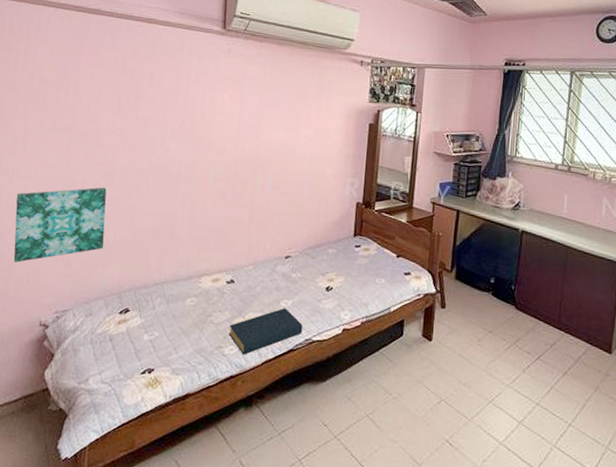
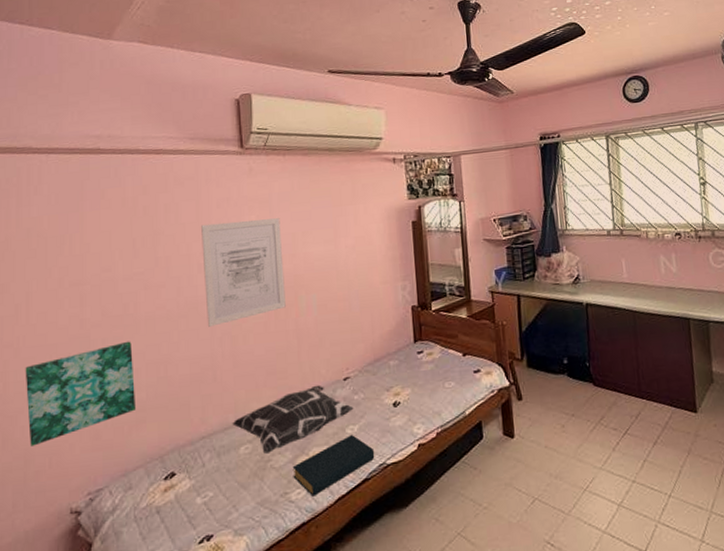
wall art: none [173,94,250,188] -> present [201,218,286,327]
decorative pillow: none [183,257,291,309] -> present [232,385,354,454]

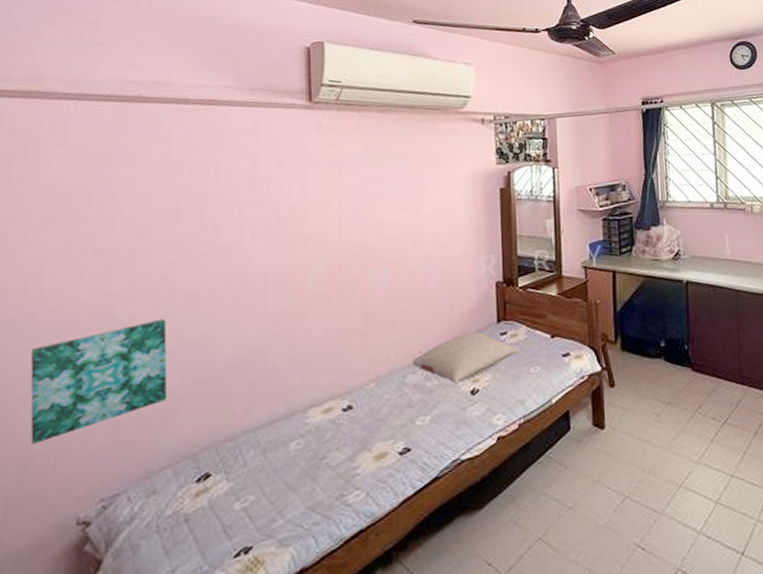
wall art: present [201,218,286,327] -> none [257,181,352,303]
decorative pillow: present [232,385,354,454] -> none [282,370,426,450]
hardback book: present [292,434,375,497] -> none [351,426,448,499]
pillow: none [341,351,435,397] -> present [413,332,520,383]

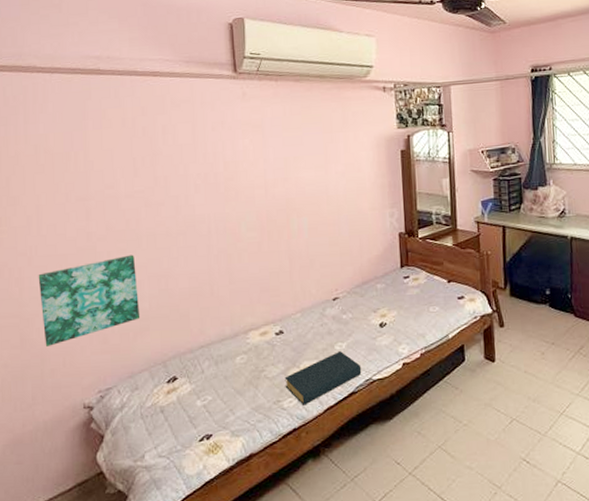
hardback book: none [351,426,448,499] -> present [284,350,362,405]
pillow: present [413,332,520,383] -> none [330,275,421,317]

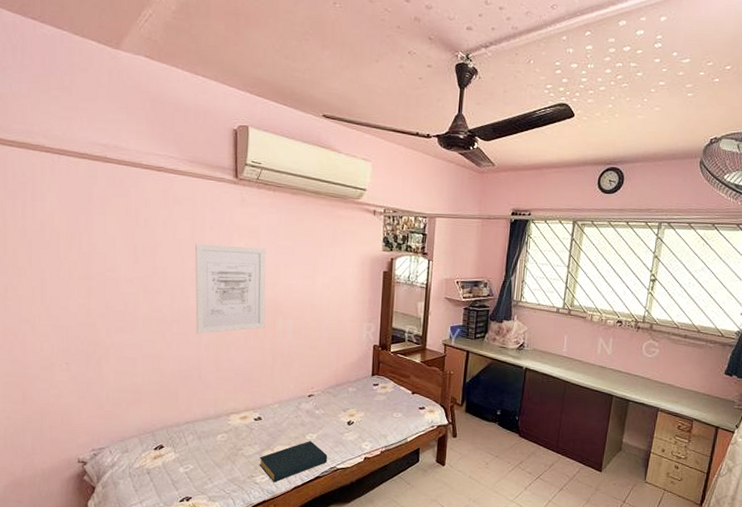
wall art: present [38,254,140,346] -> none [40,334,133,406]
wall art: none [197,143,278,245] -> present [195,243,266,334]

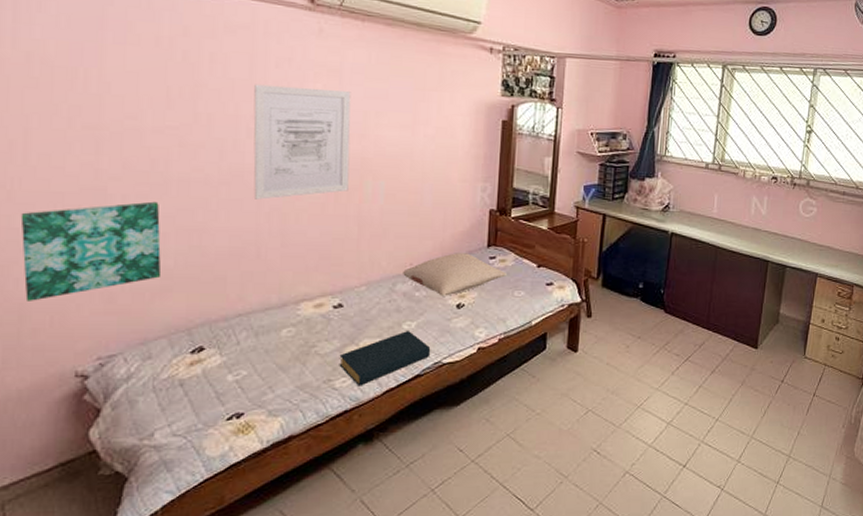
wall art: none [40,334,133,406] -> present [20,201,162,301]
pillow: none [306,380,387,415] -> present [403,253,507,296]

